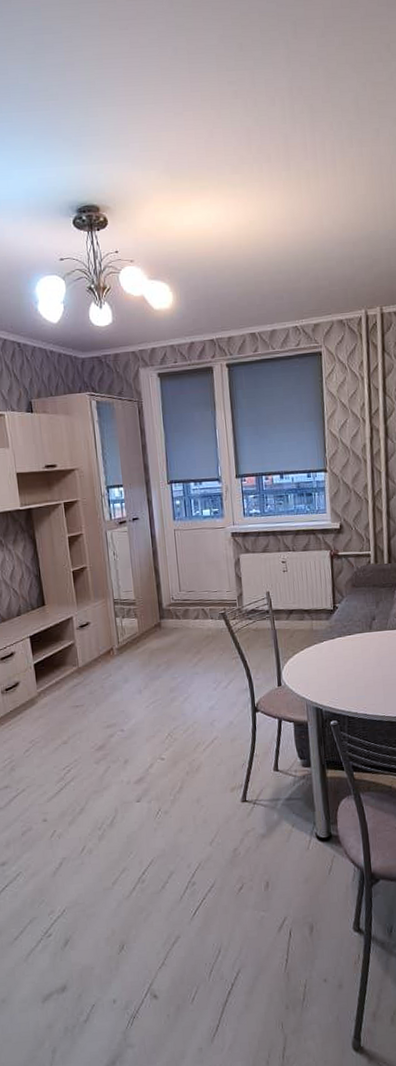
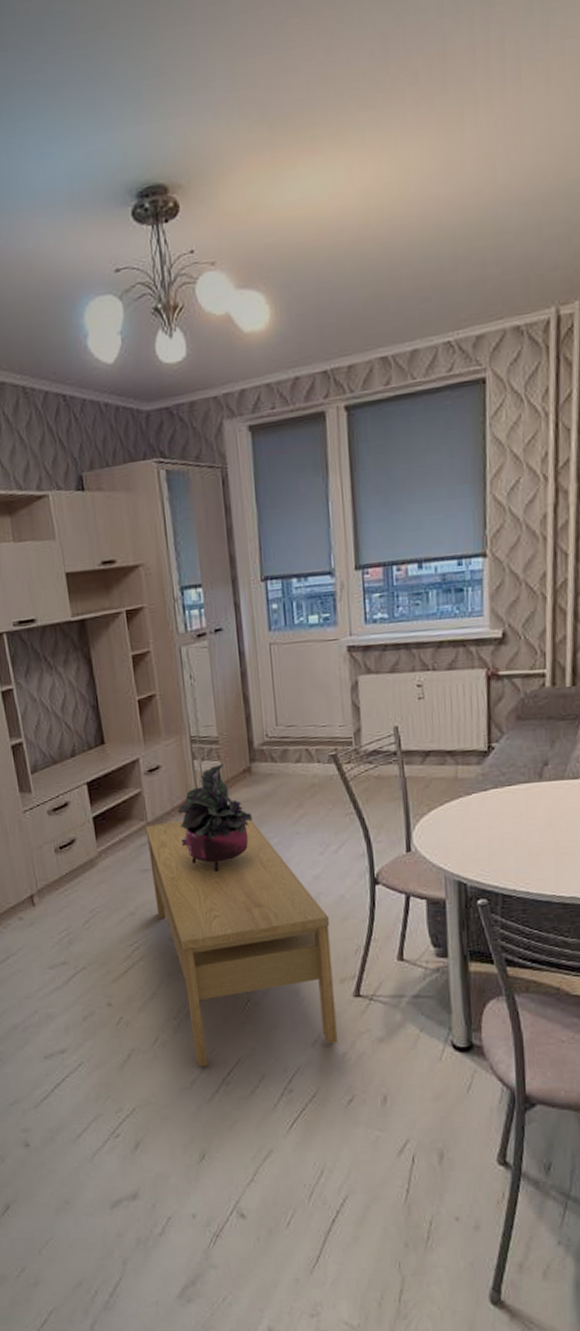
coffee table: none [77,657,230,869] -> present [145,812,338,1067]
potted plant: none [103,620,163,707] -> present [177,764,253,873]

